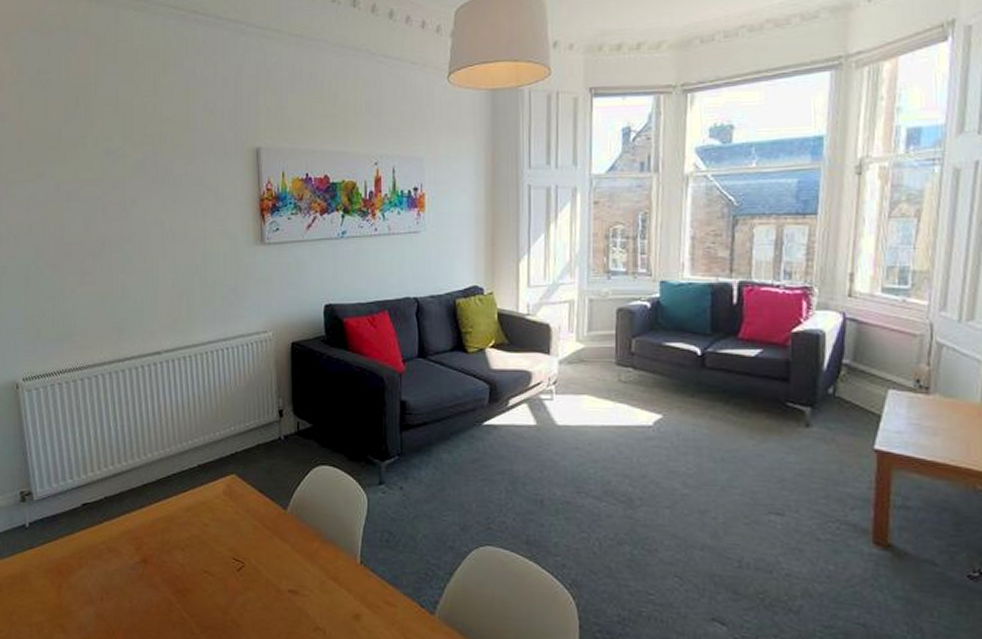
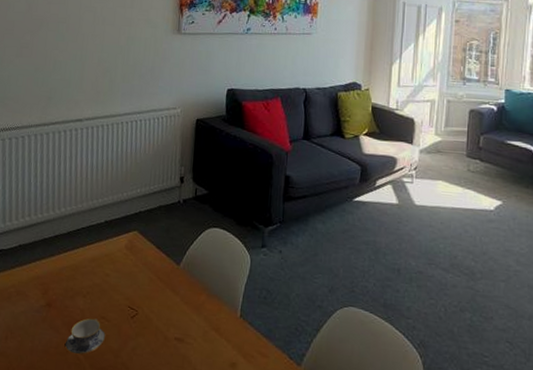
teacup: none [167,573,211,614] -> present [65,318,106,355]

